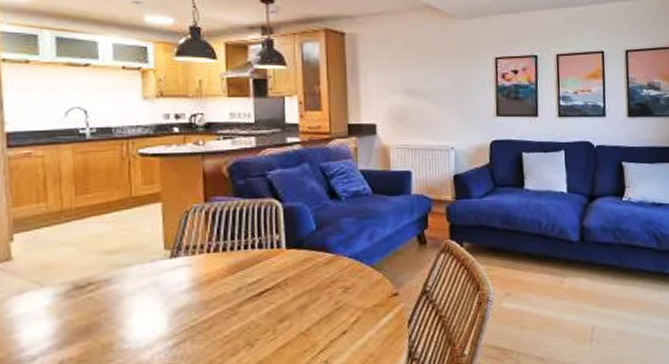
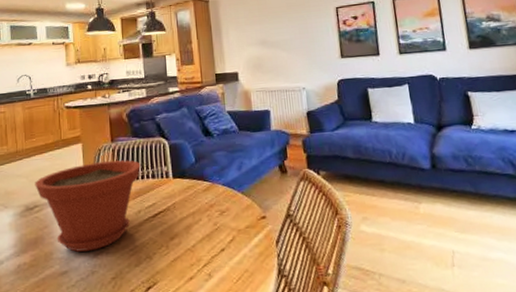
plant pot: none [89,225,244,341] -> present [35,160,141,252]

